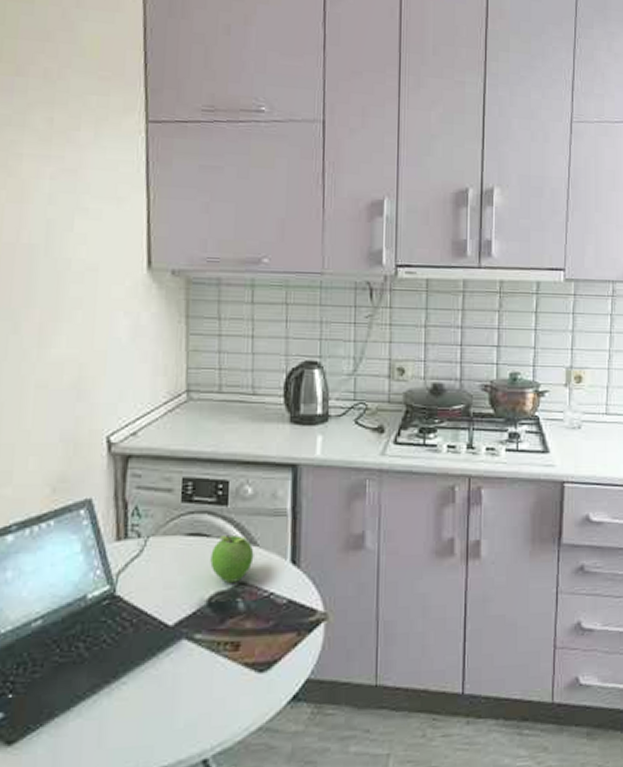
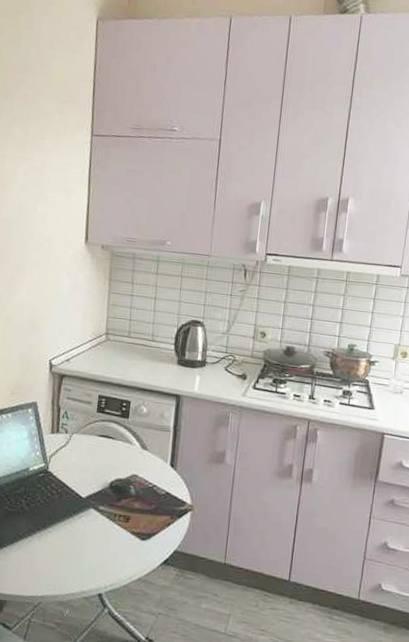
fruit: present [210,535,254,583] -> none [113,440,145,474]

